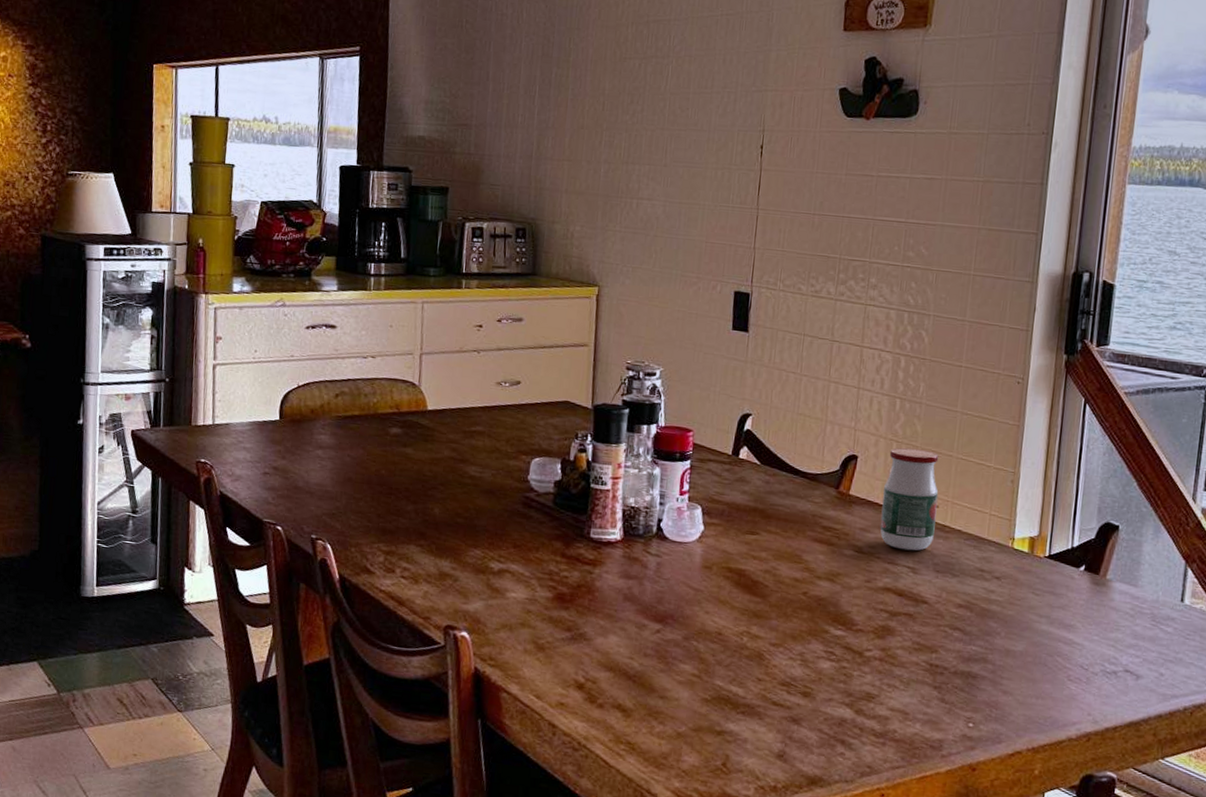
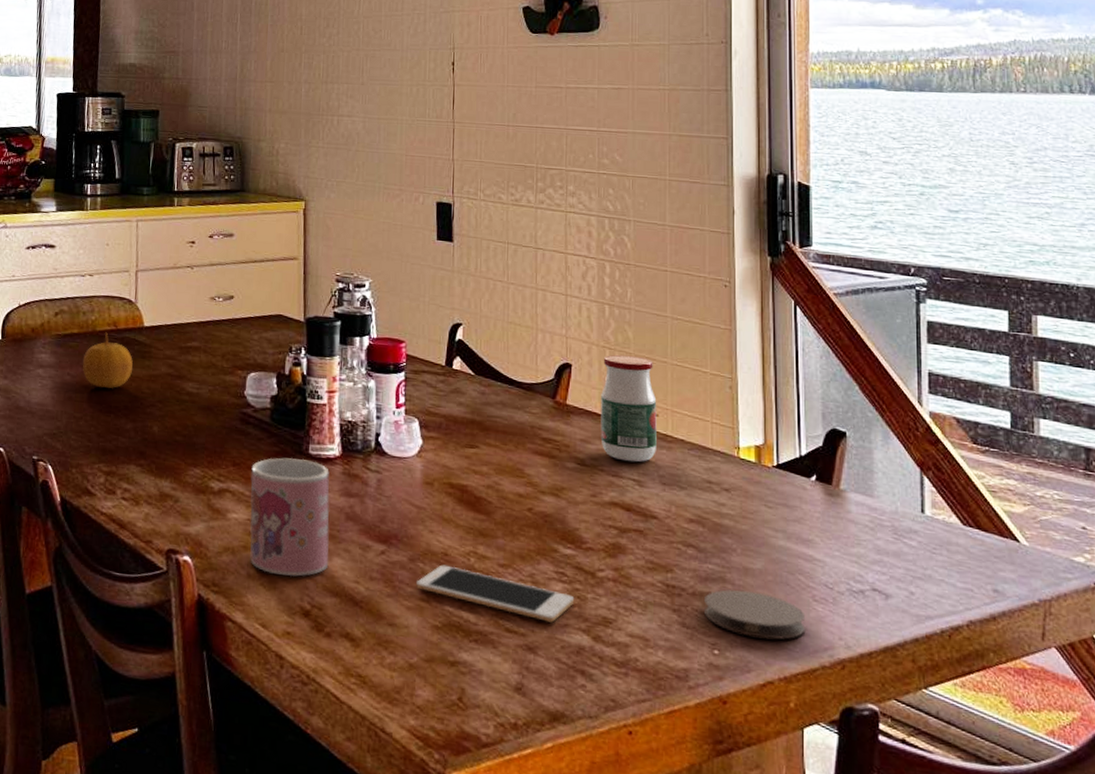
fruit: none [363,415,415,472] -> present [82,332,133,389]
mug: none [527,540,610,653] -> present [249,457,330,577]
cell phone: none [688,643,841,698] -> present [415,564,575,624]
coaster: none [964,669,1059,715] -> present [705,589,806,640]

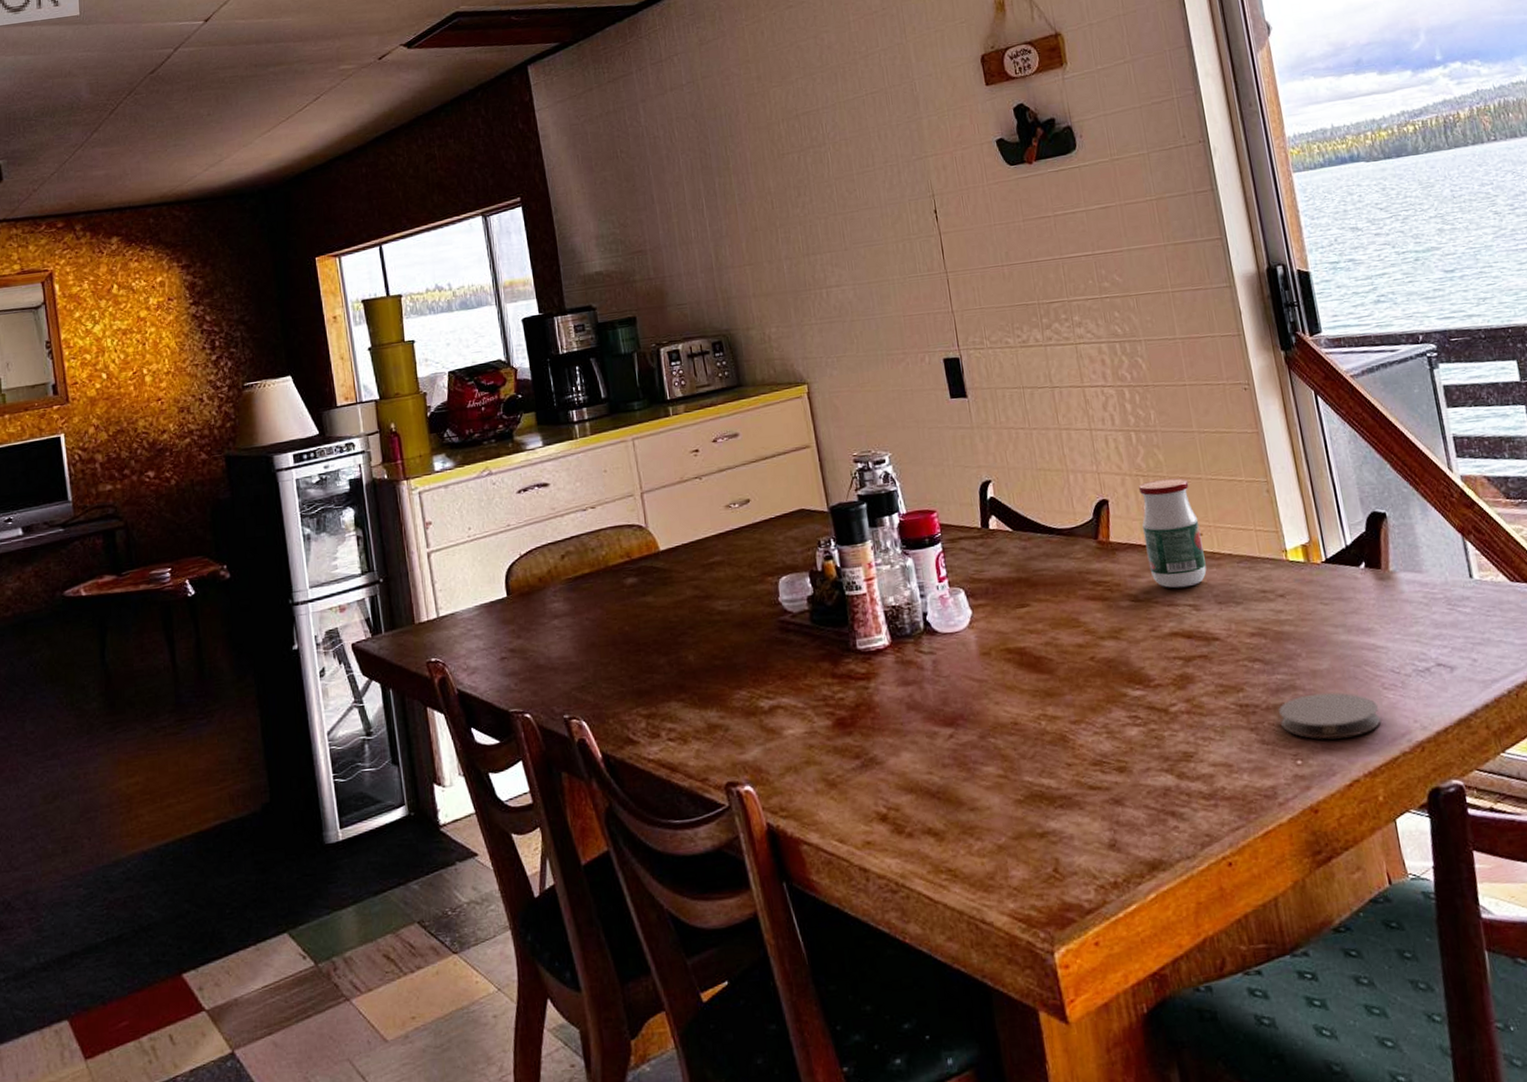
fruit: present [82,332,133,389] -> none [599,565,656,626]
mug: present [249,457,330,577] -> none [799,656,898,785]
cell phone: present [415,564,575,624] -> none [990,734,1153,771]

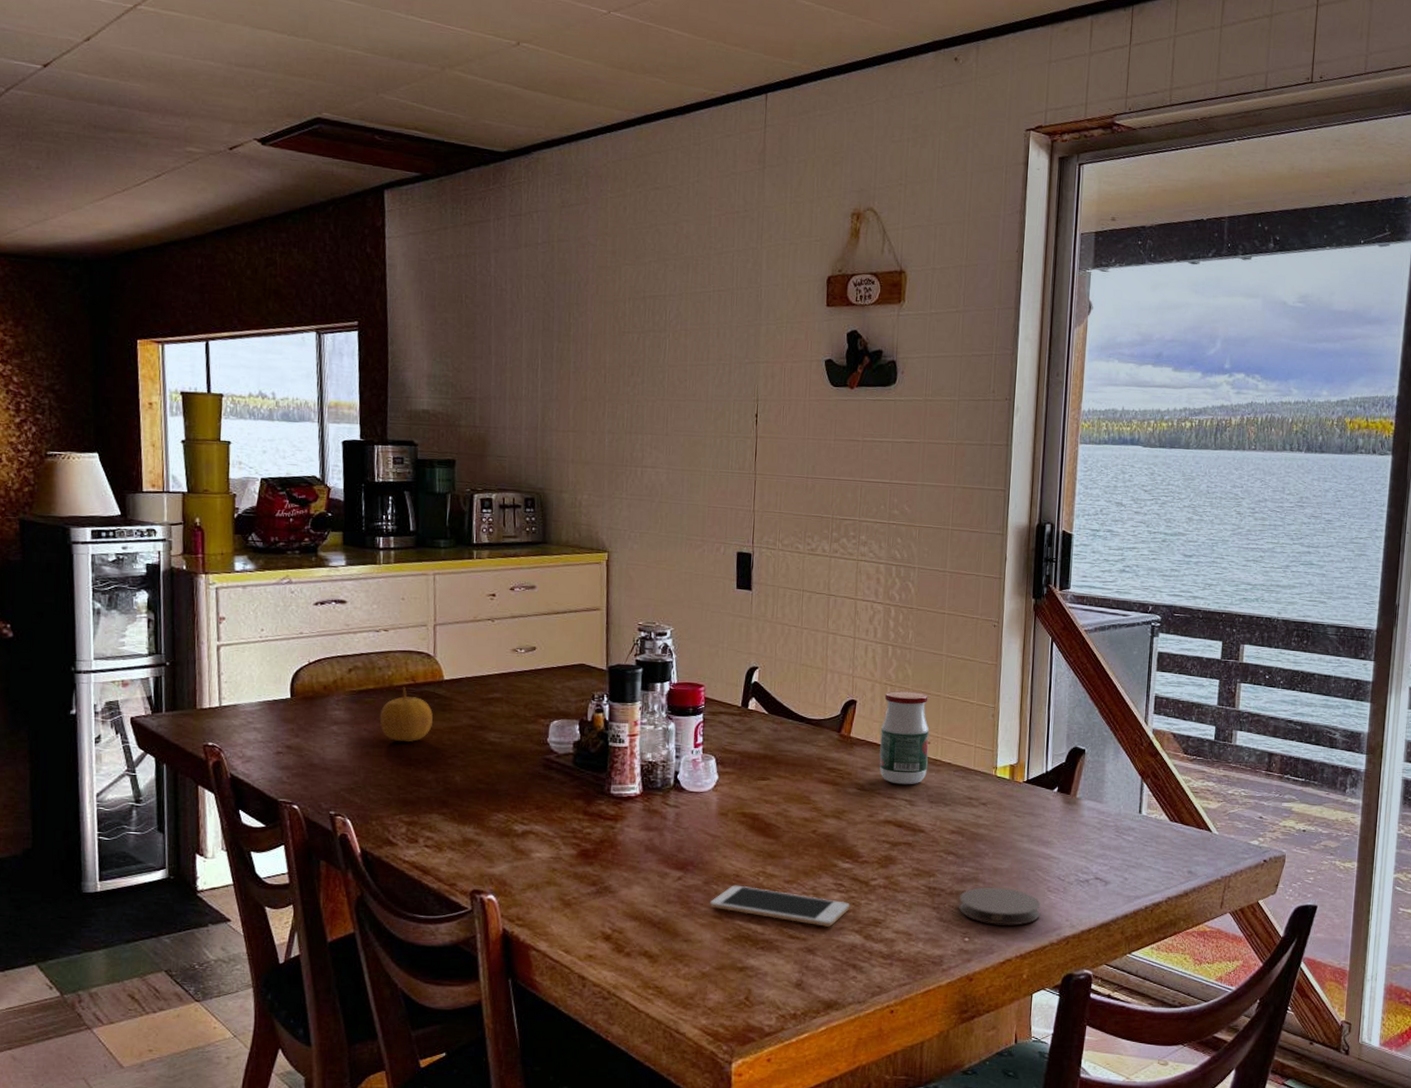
fruit: none [599,565,656,626] -> present [379,687,433,743]
cell phone: none [990,734,1153,771] -> present [709,885,850,928]

